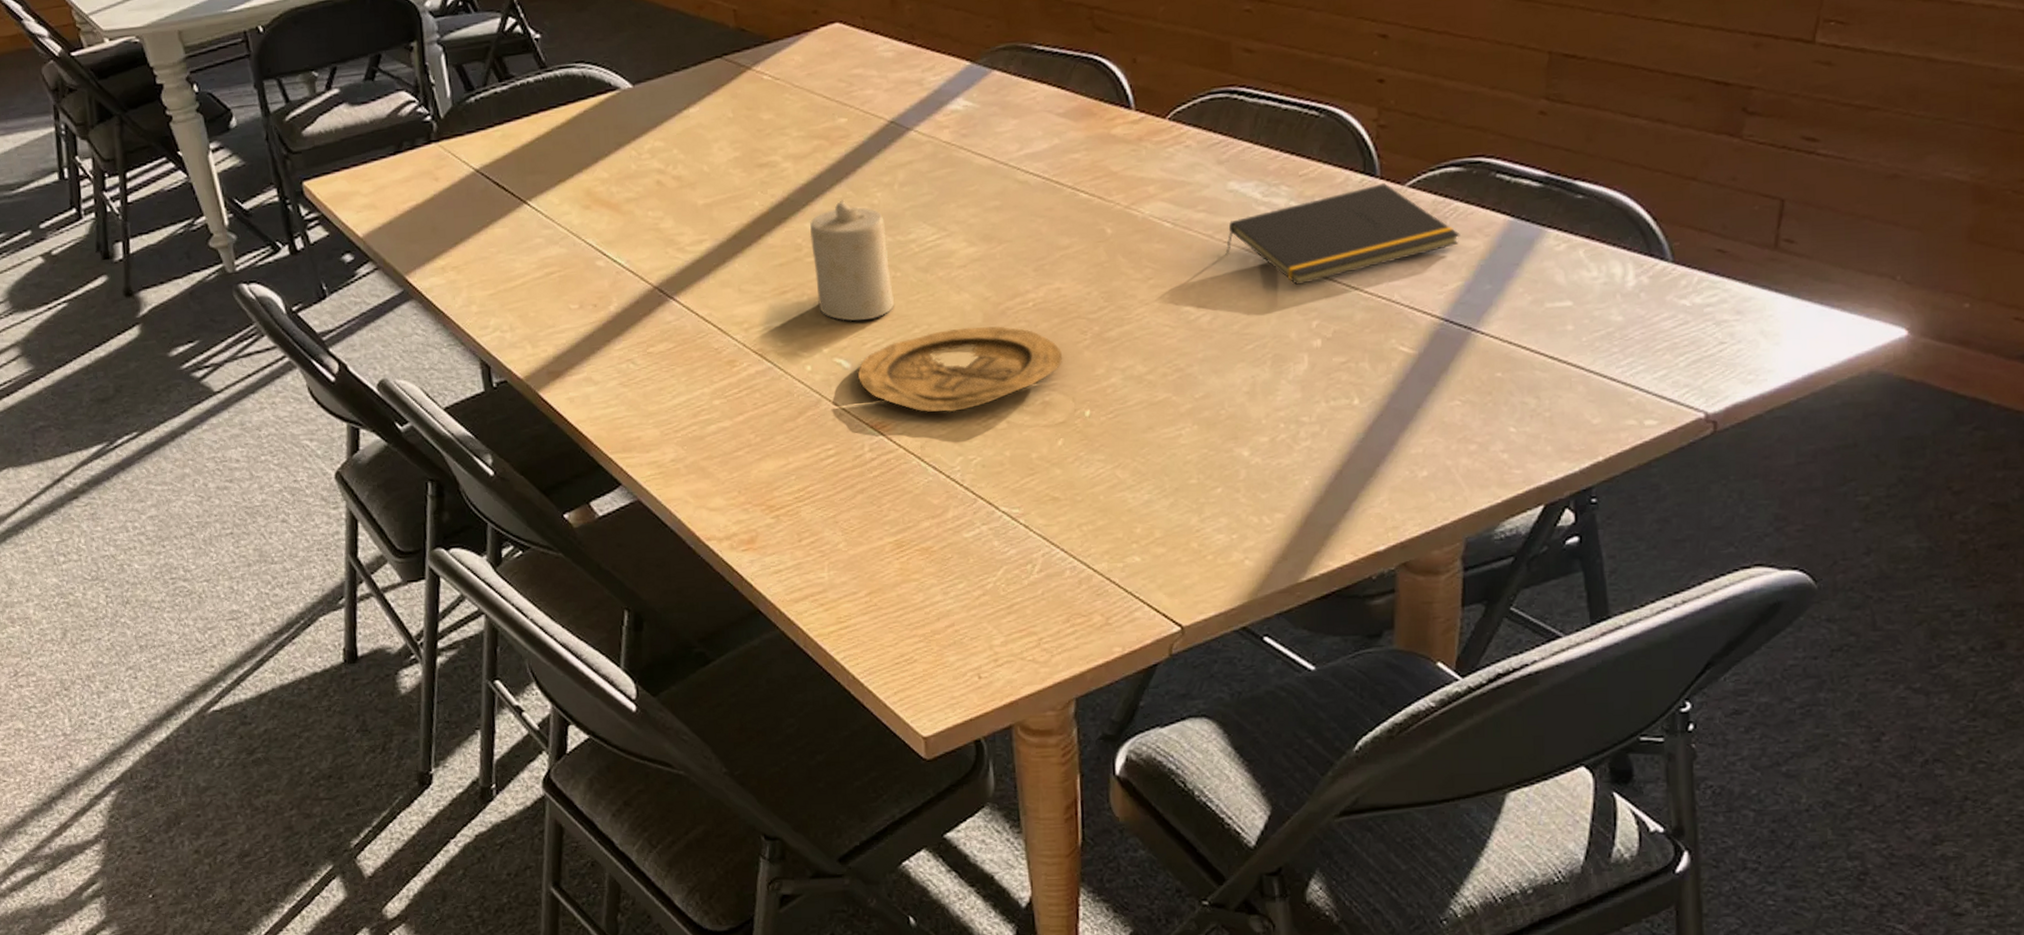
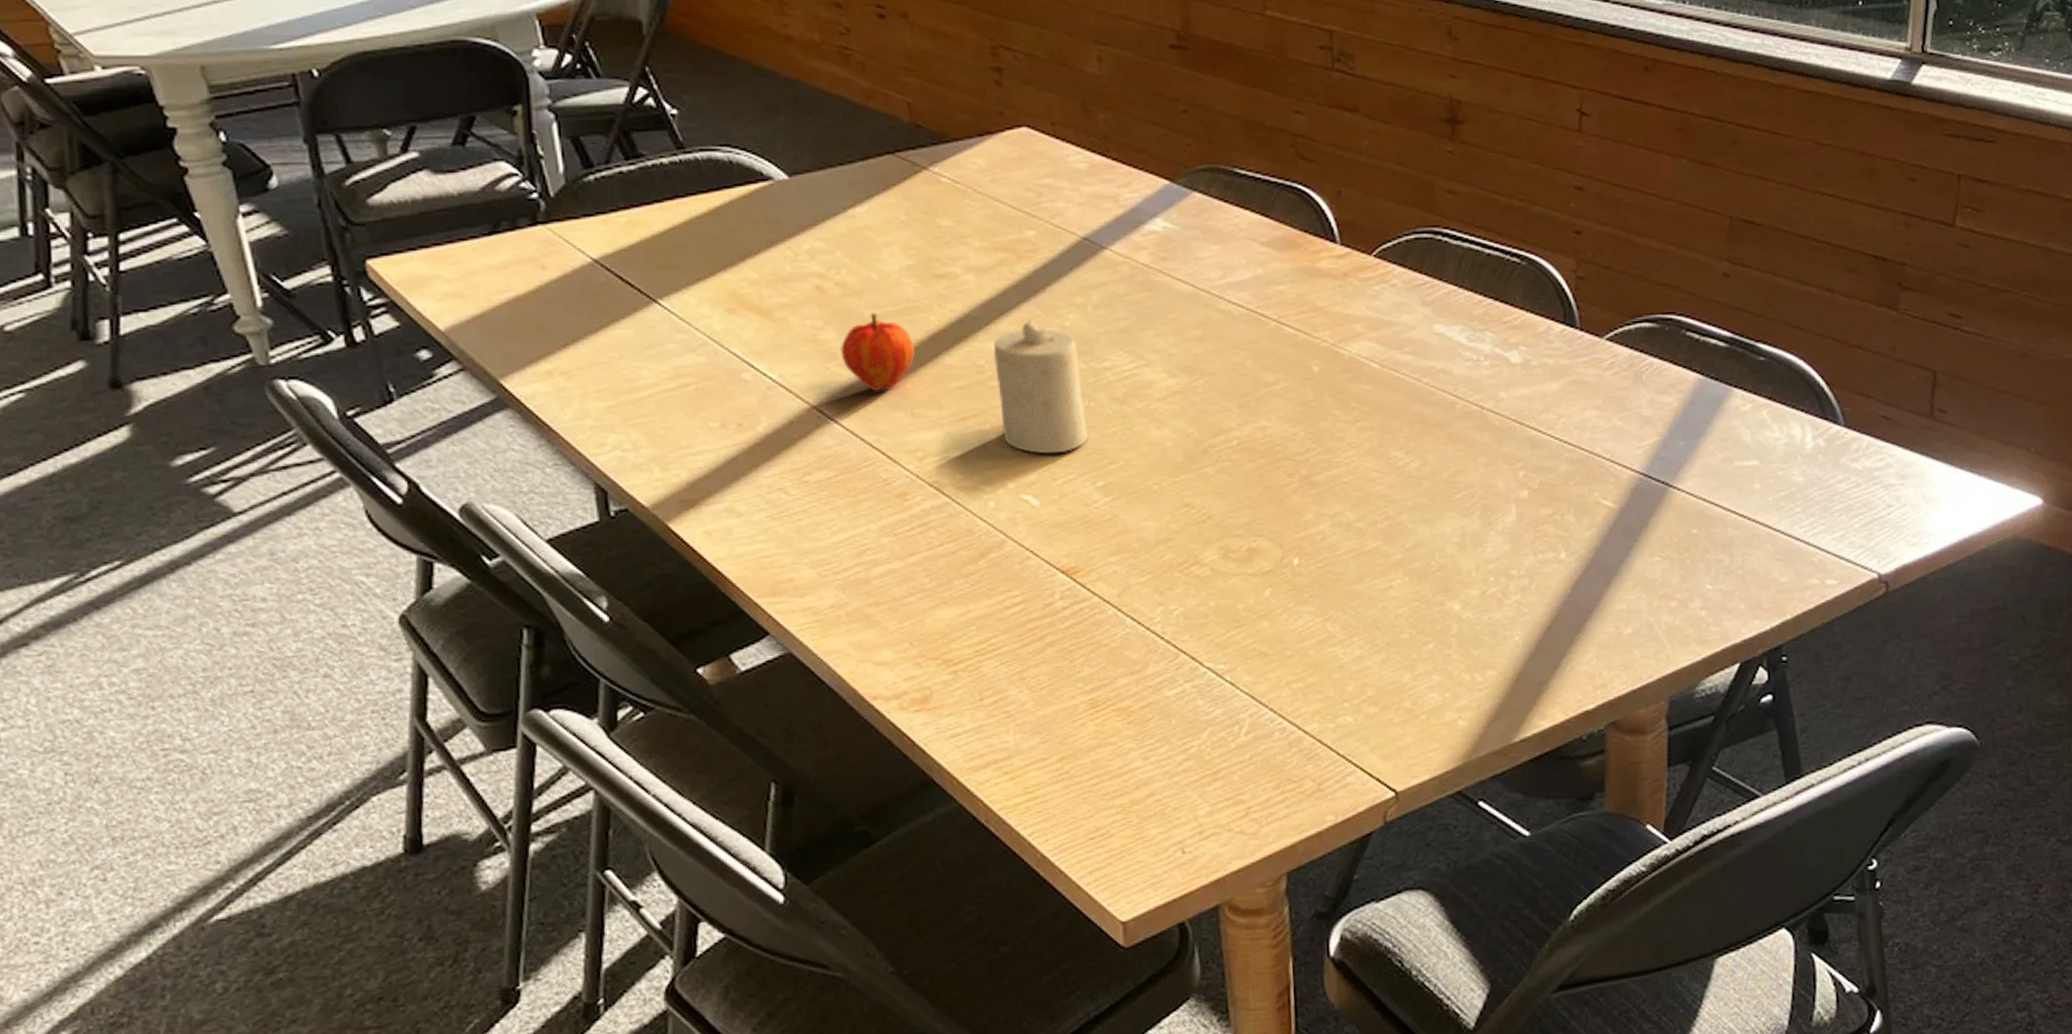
fruit: none [677,201,741,272] -> present [839,312,915,392]
plate: present [857,326,1063,413] -> none [1046,465,1270,558]
notepad: present [1225,183,1460,285] -> none [1433,335,1656,433]

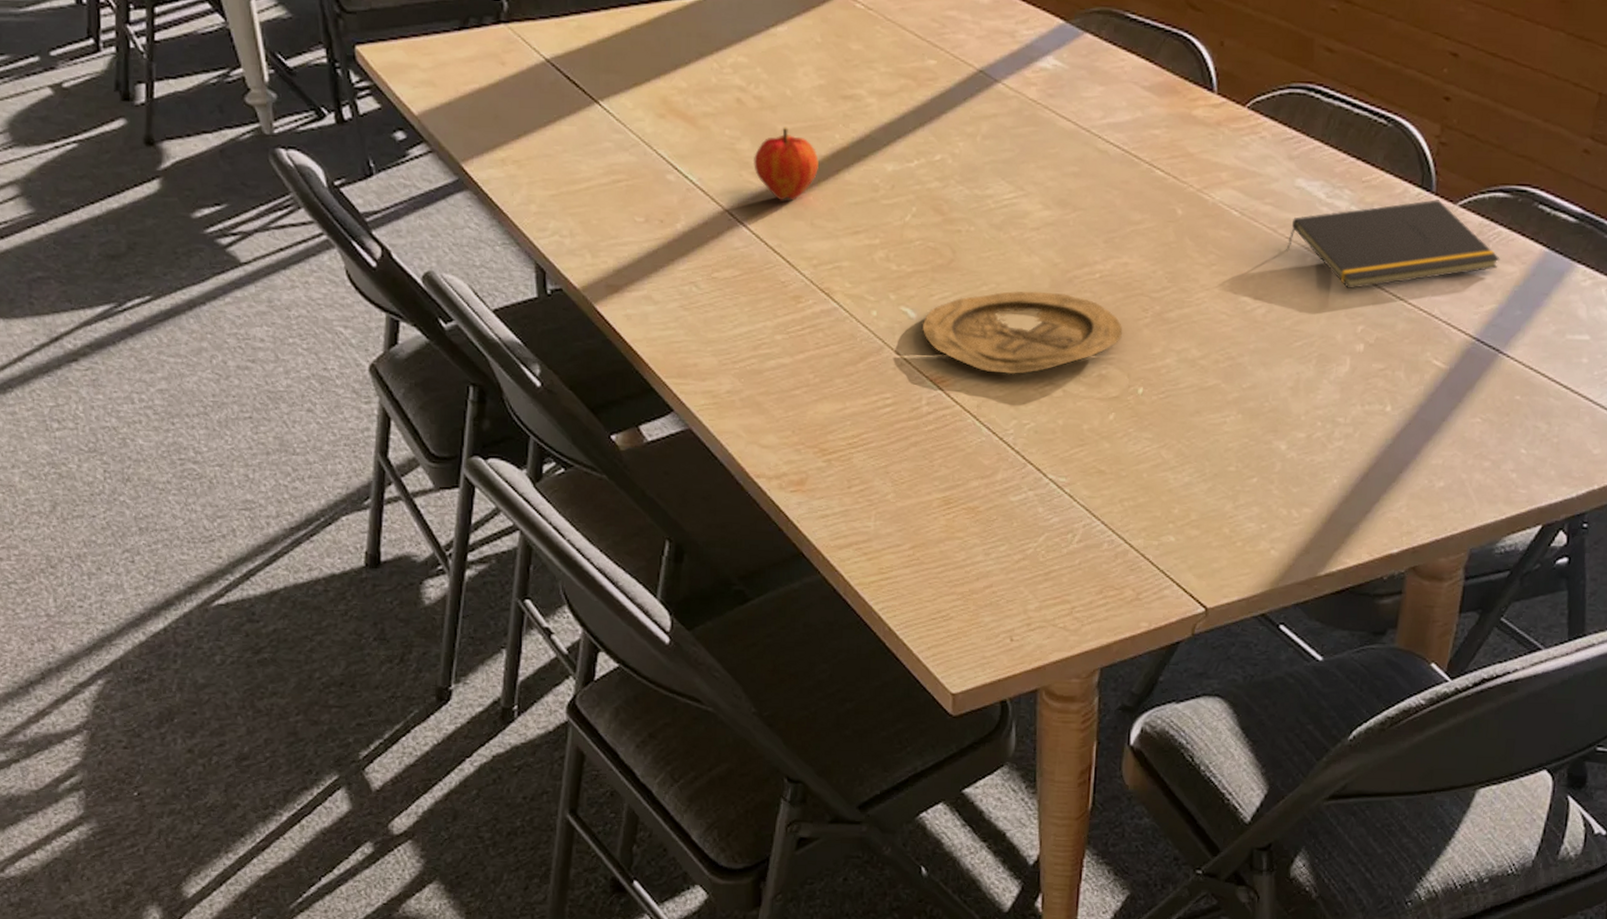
candle: present [993,320,1088,454] -> none [888,145,965,272]
plate: none [1046,465,1270,558] -> present [921,290,1123,375]
notepad: none [1433,335,1656,433] -> present [1286,200,1500,289]

